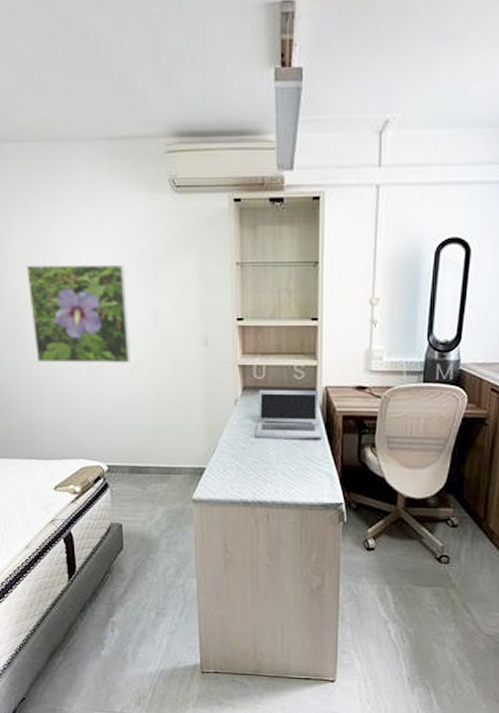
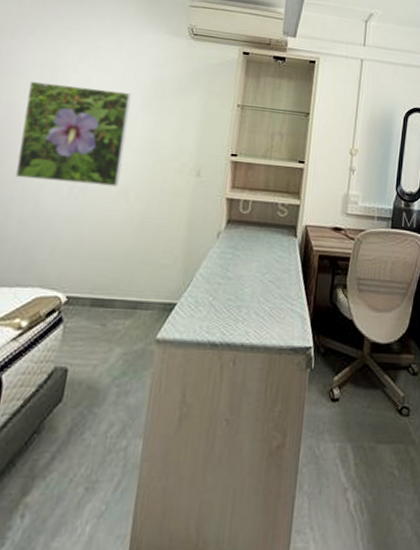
laptop: present [255,389,322,440] -> none [232,223,299,279]

